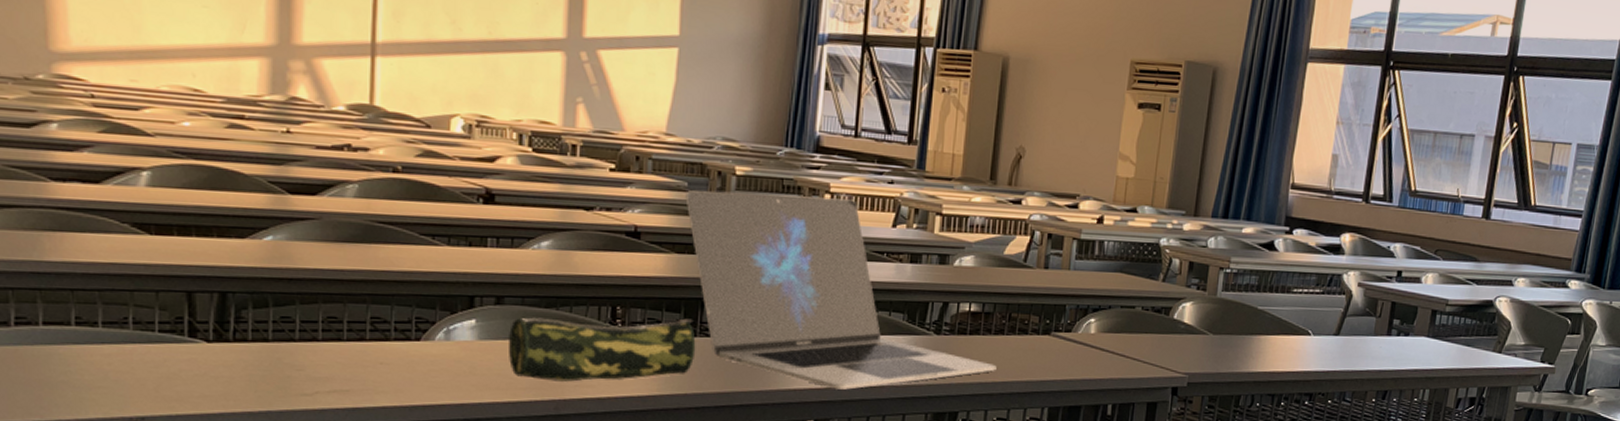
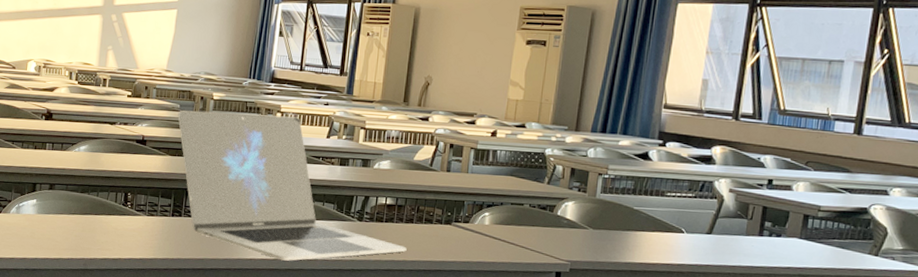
pencil case: present [509,317,696,382] -> none [56,199,181,246]

